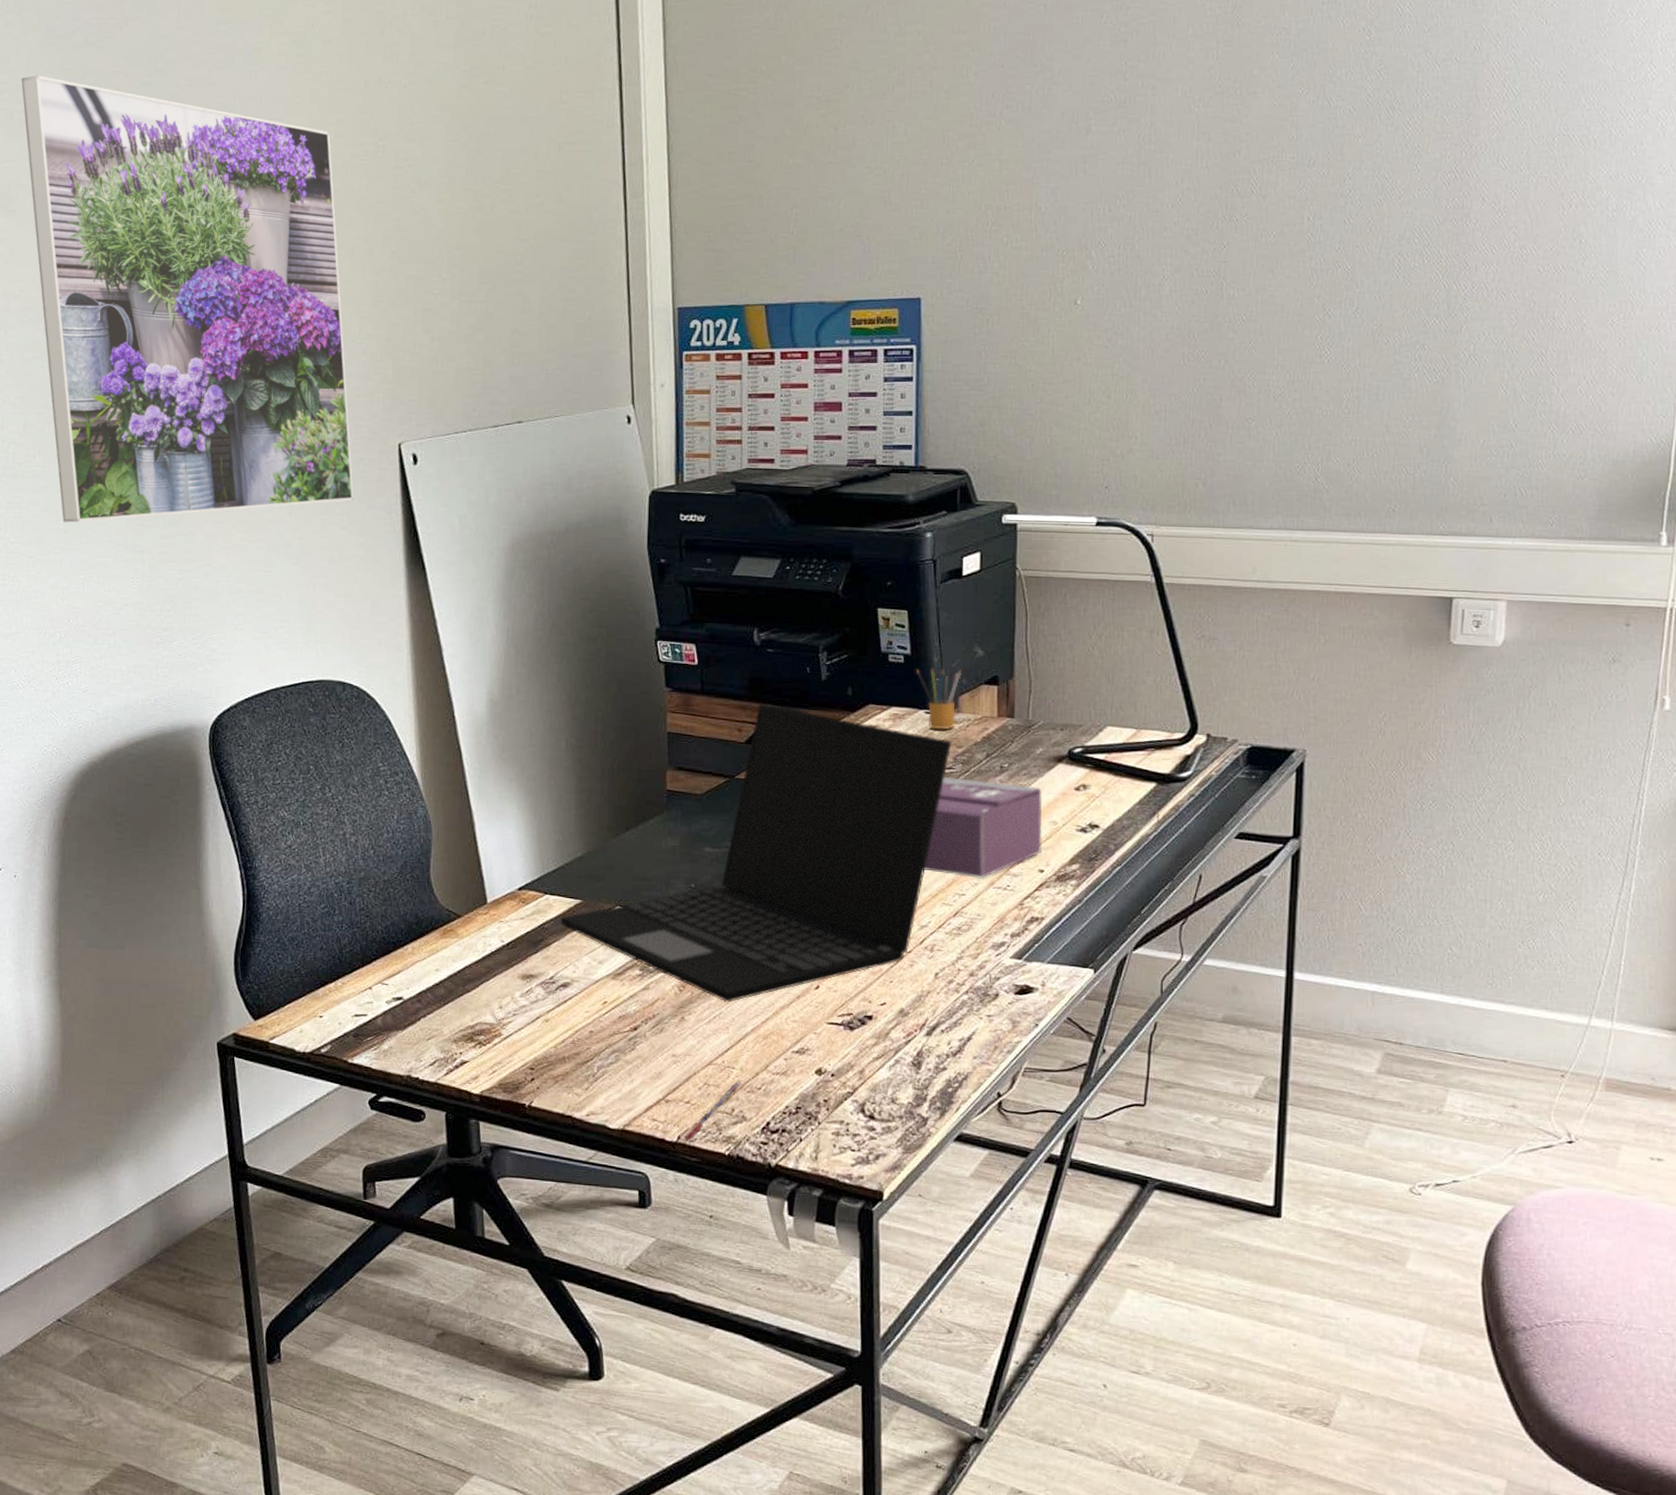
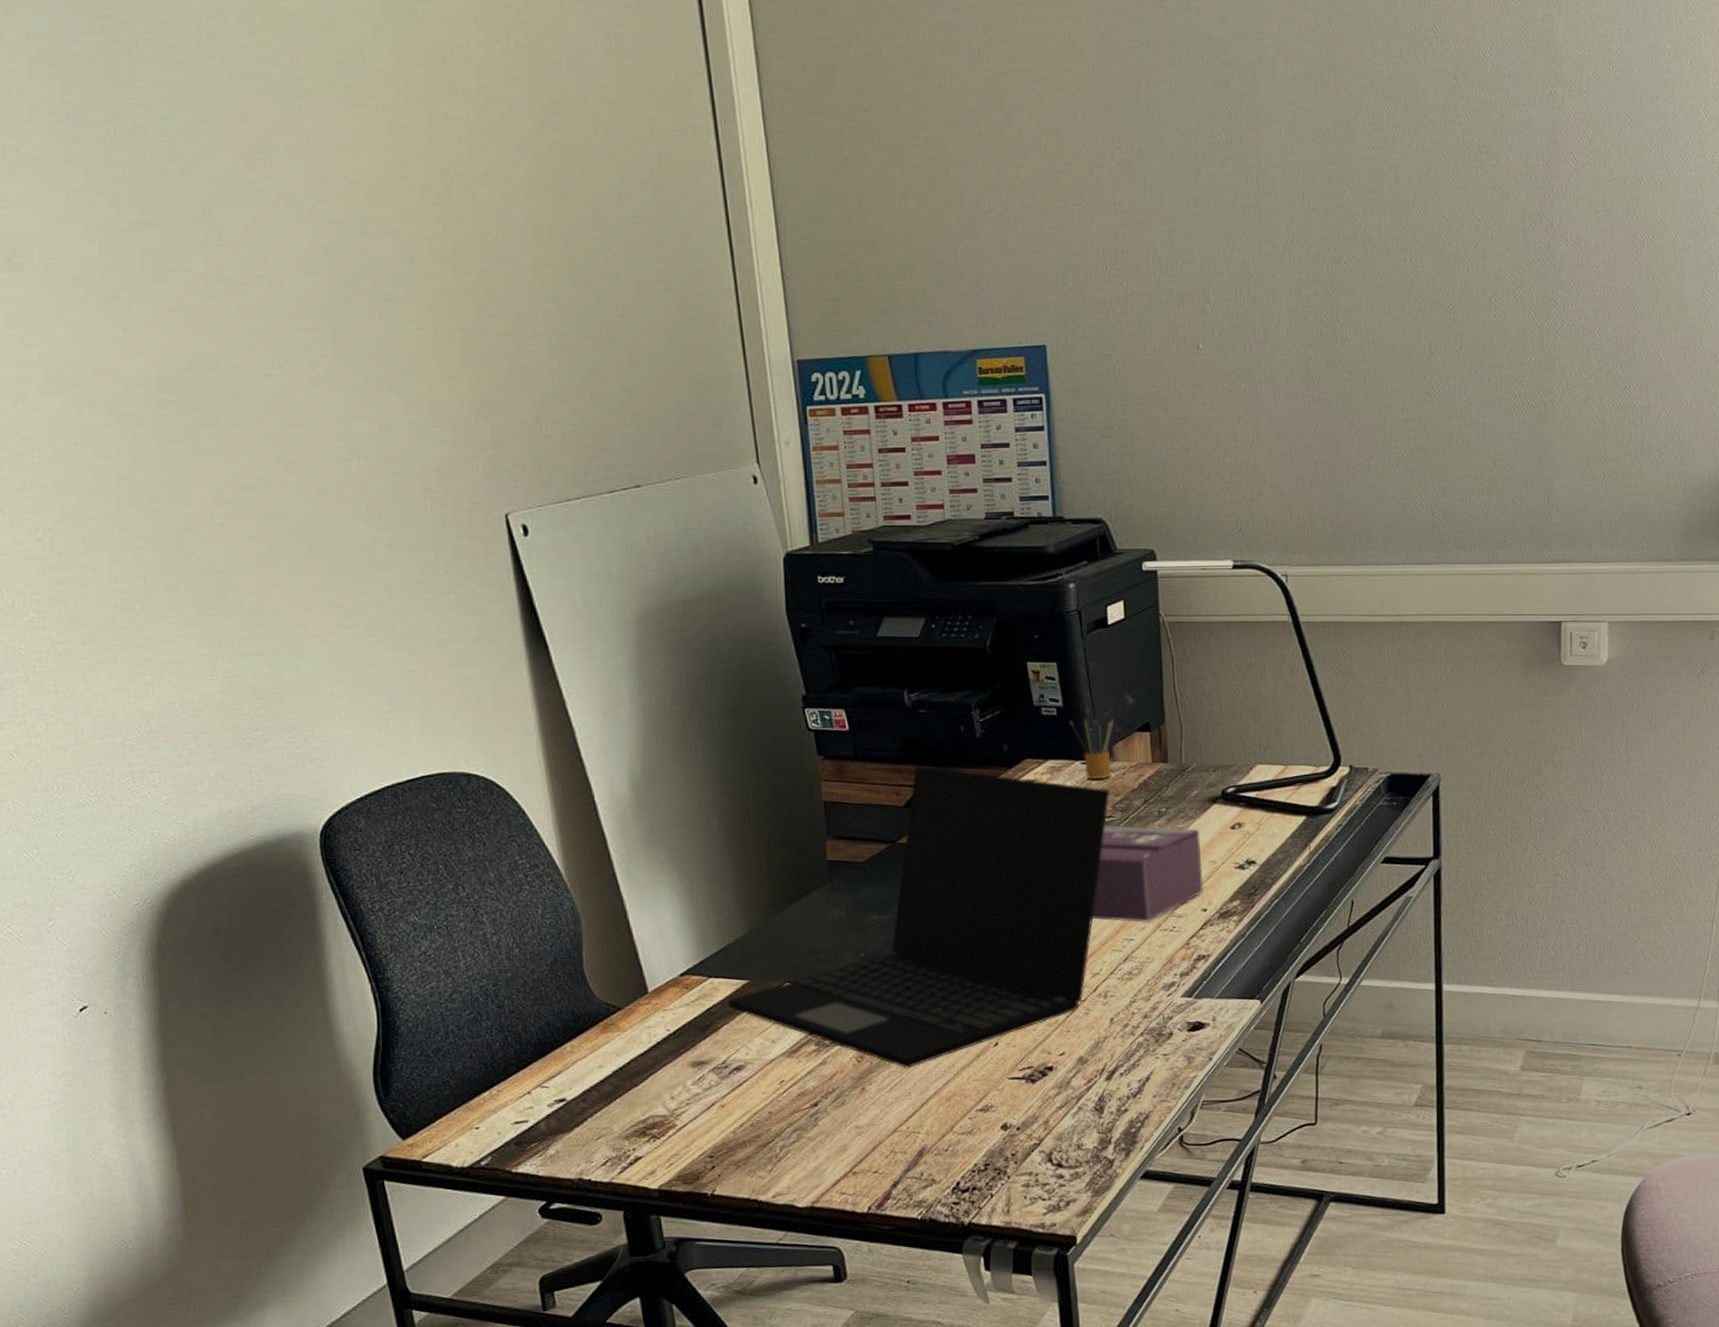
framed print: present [21,74,354,523] -> none [11,106,460,618]

